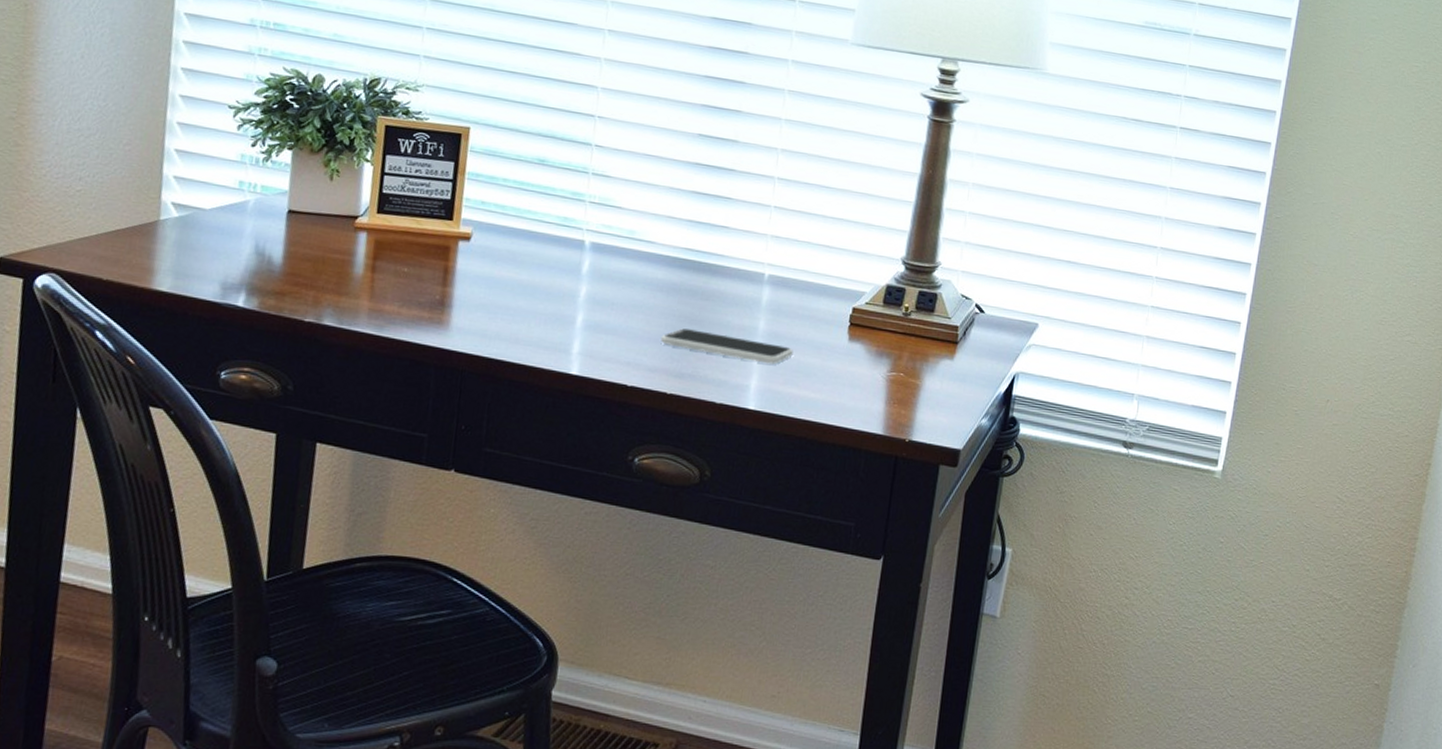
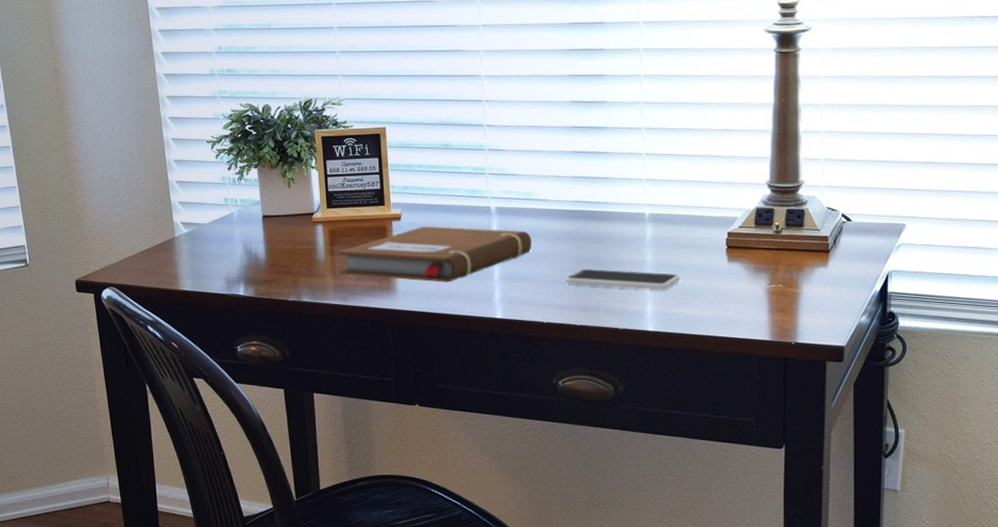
notebook: none [380,251,629,324] -> present [338,226,532,282]

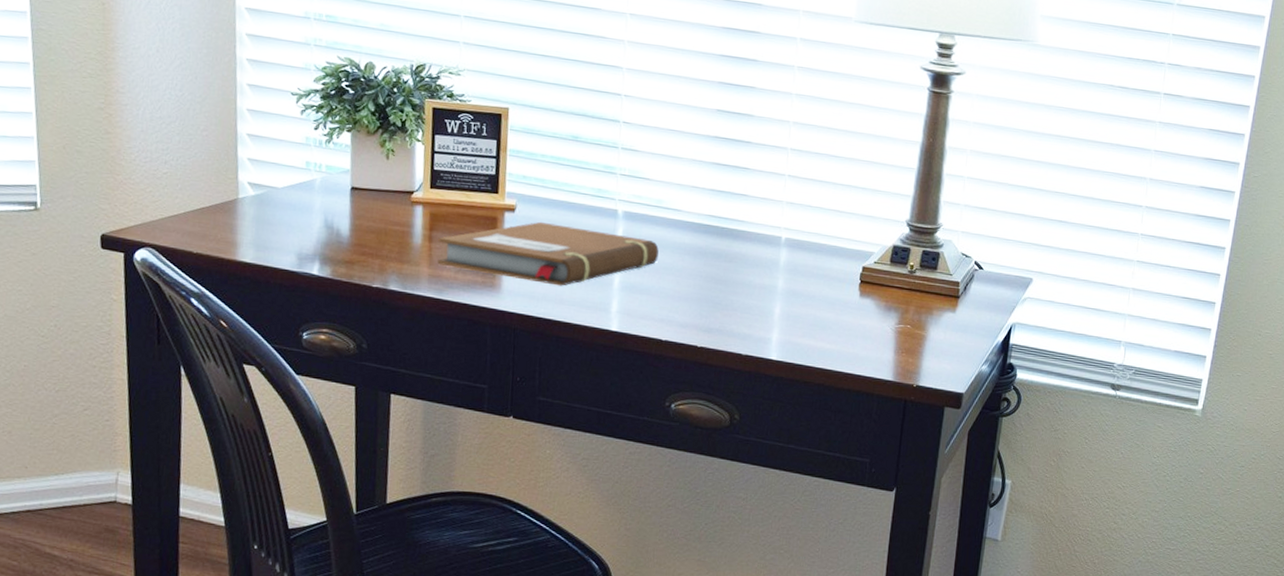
smartphone: present [565,269,680,291] -> none [690,288,810,319]

